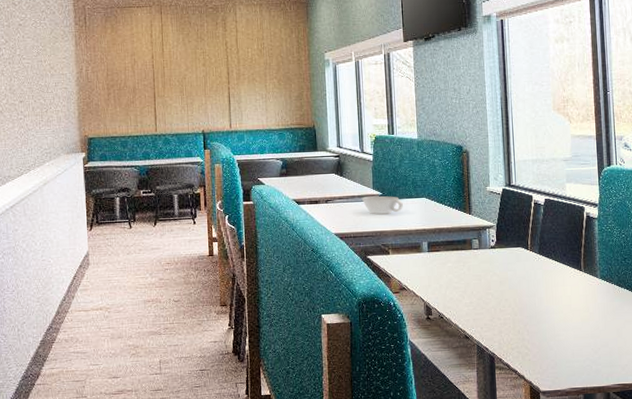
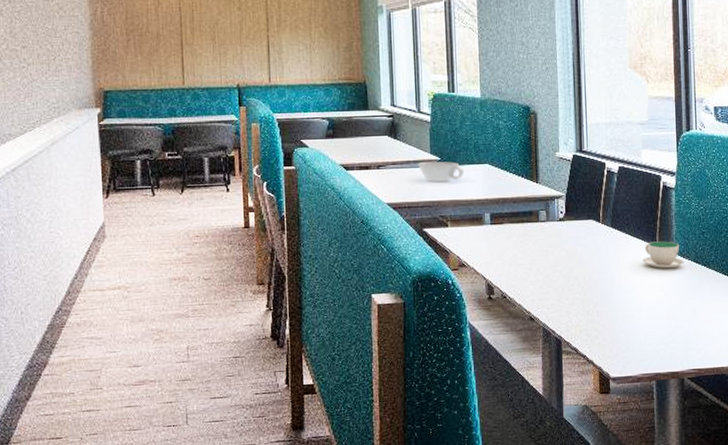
cup: none [568,266,608,292] -> present [642,241,684,269]

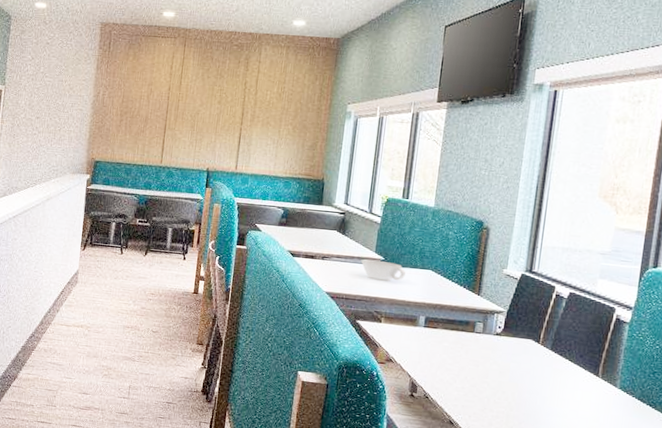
cup: present [642,241,684,269] -> none [579,371,627,402]

